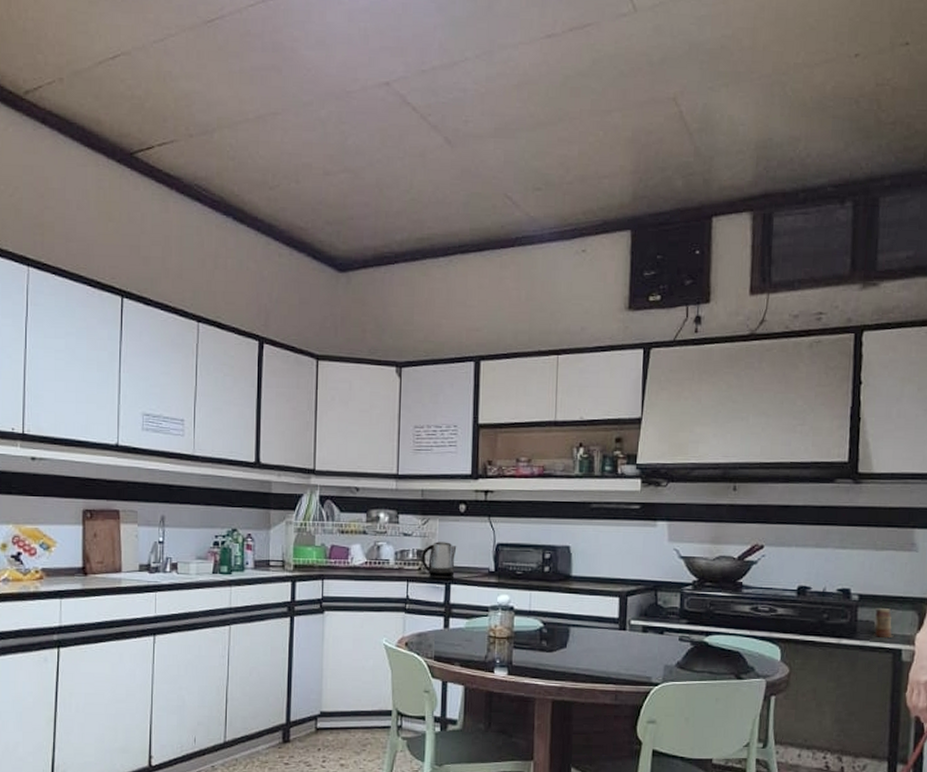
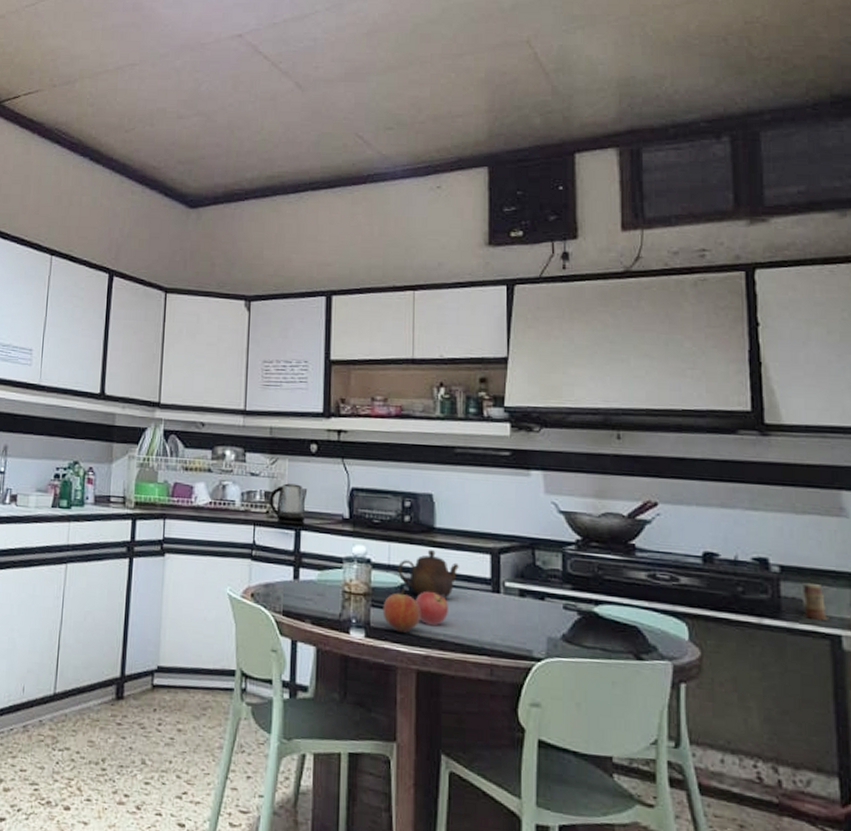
fruit: none [523,631,557,669] -> present [382,588,420,633]
teapot: none [537,595,591,638] -> present [398,549,459,599]
fruit: none [552,631,581,662] -> present [415,590,448,626]

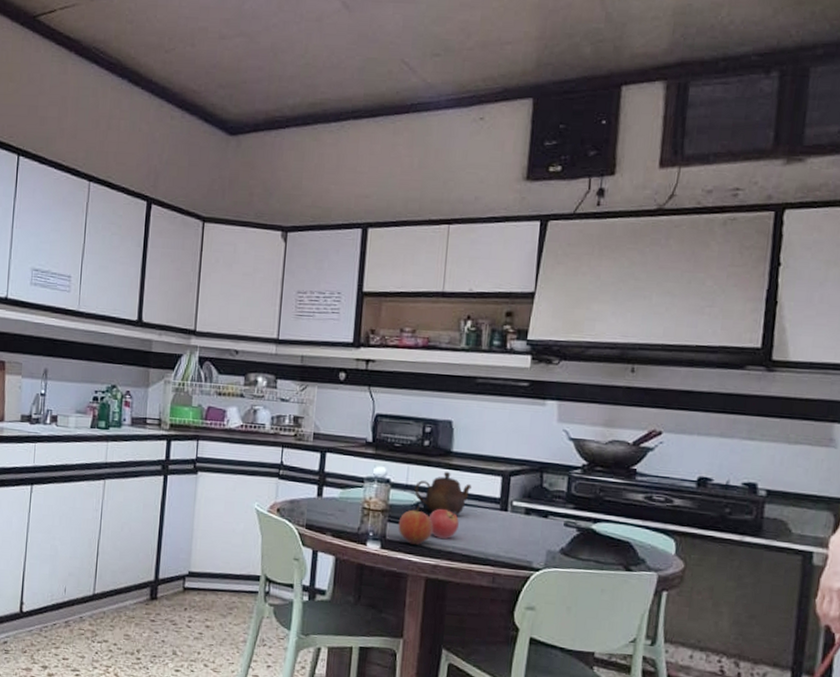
kettle: present [268,483,308,526] -> none [297,409,335,448]
canister: present [801,582,829,621] -> none [780,505,805,539]

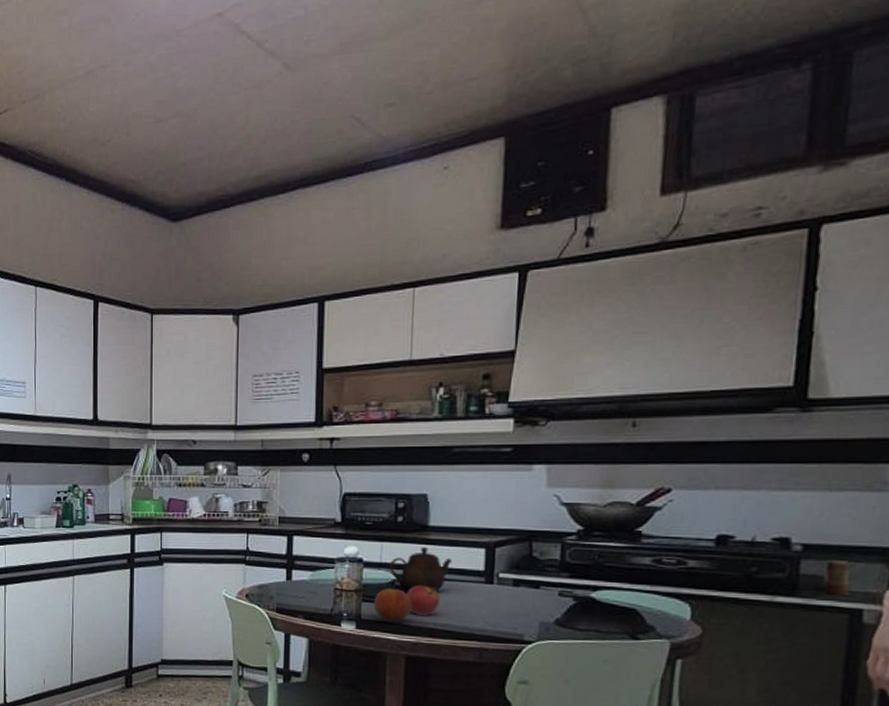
canister: none [780,505,805,539] -> present [821,559,852,597]

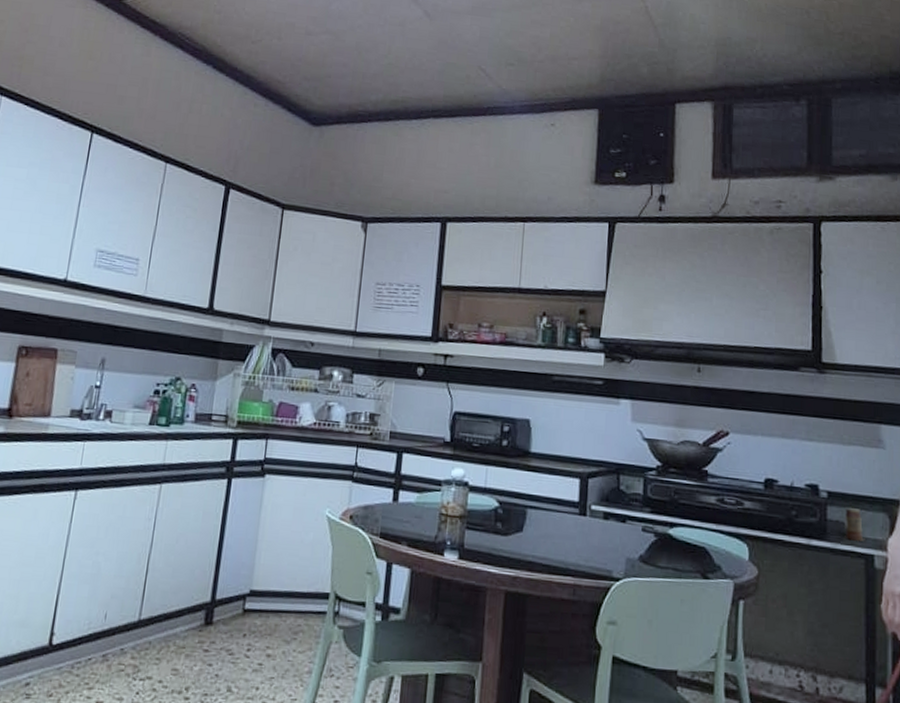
fruit: present [373,584,411,623] -> none [476,511,512,554]
teapot: present [389,546,452,592] -> none [493,473,550,522]
fruit: present [406,585,439,616] -> none [507,513,538,548]

